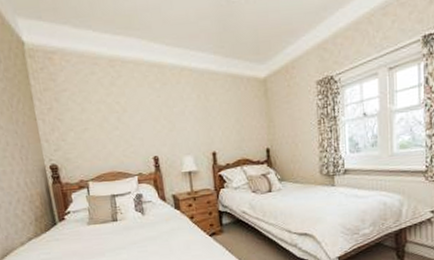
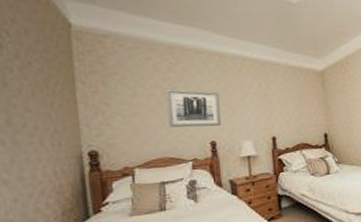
wall art: none [110,103,163,143] -> present [165,88,222,128]

